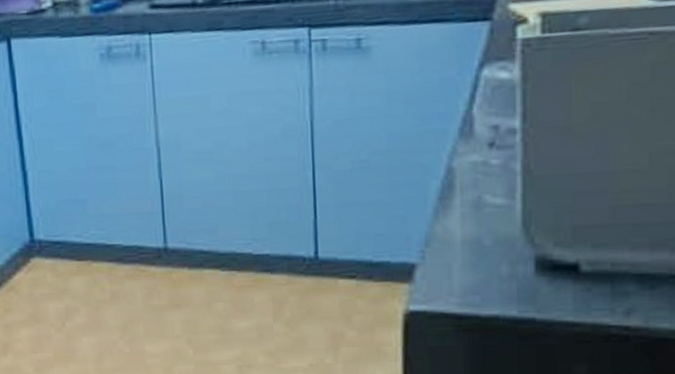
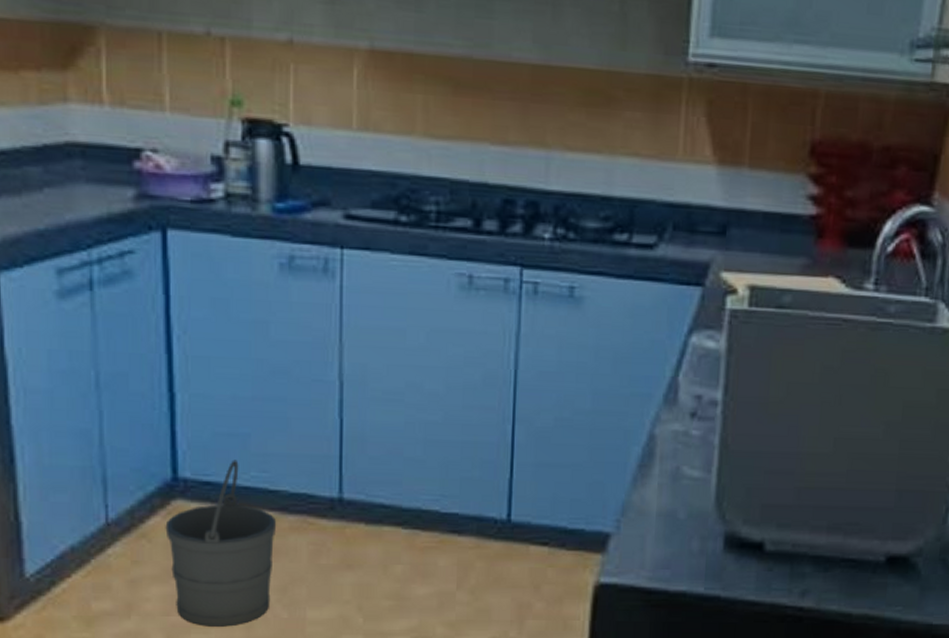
bucket: none [27,221,115,361] -> present [165,459,277,627]

